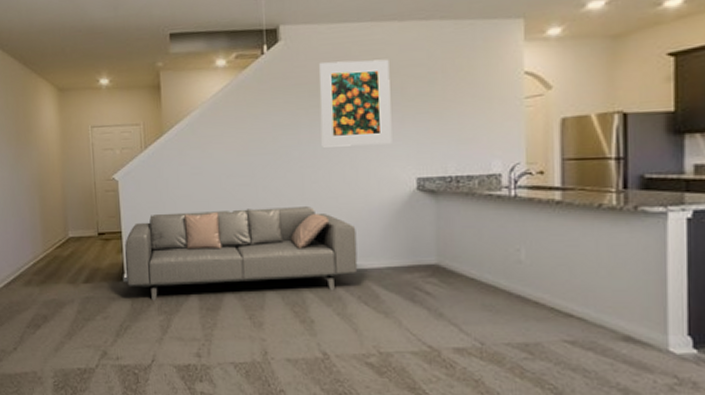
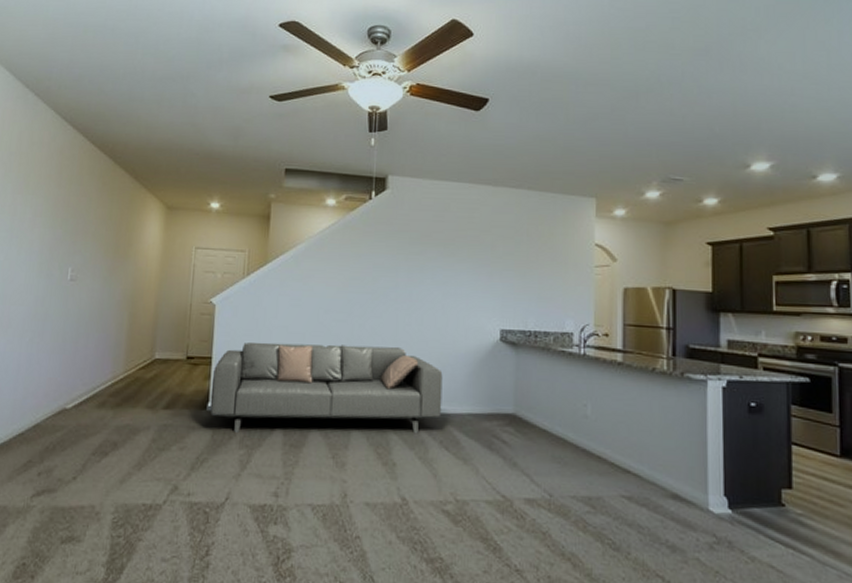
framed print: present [319,59,392,147] -> none [417,214,482,295]

